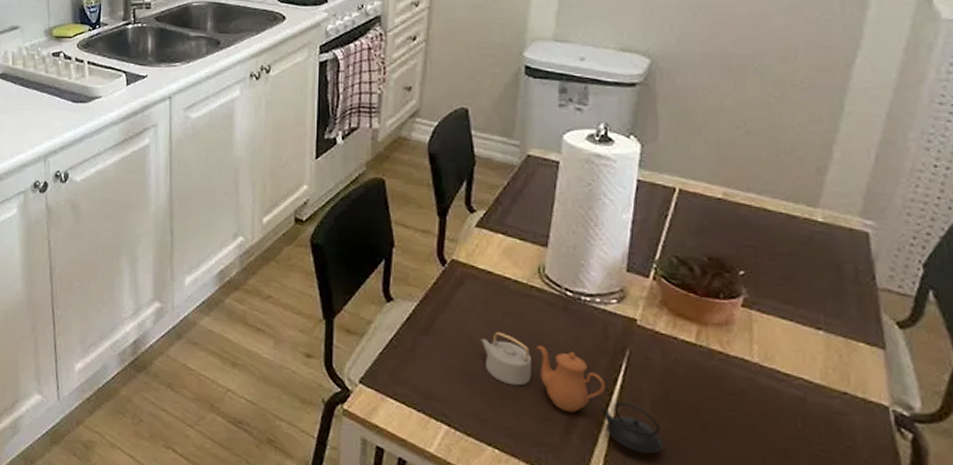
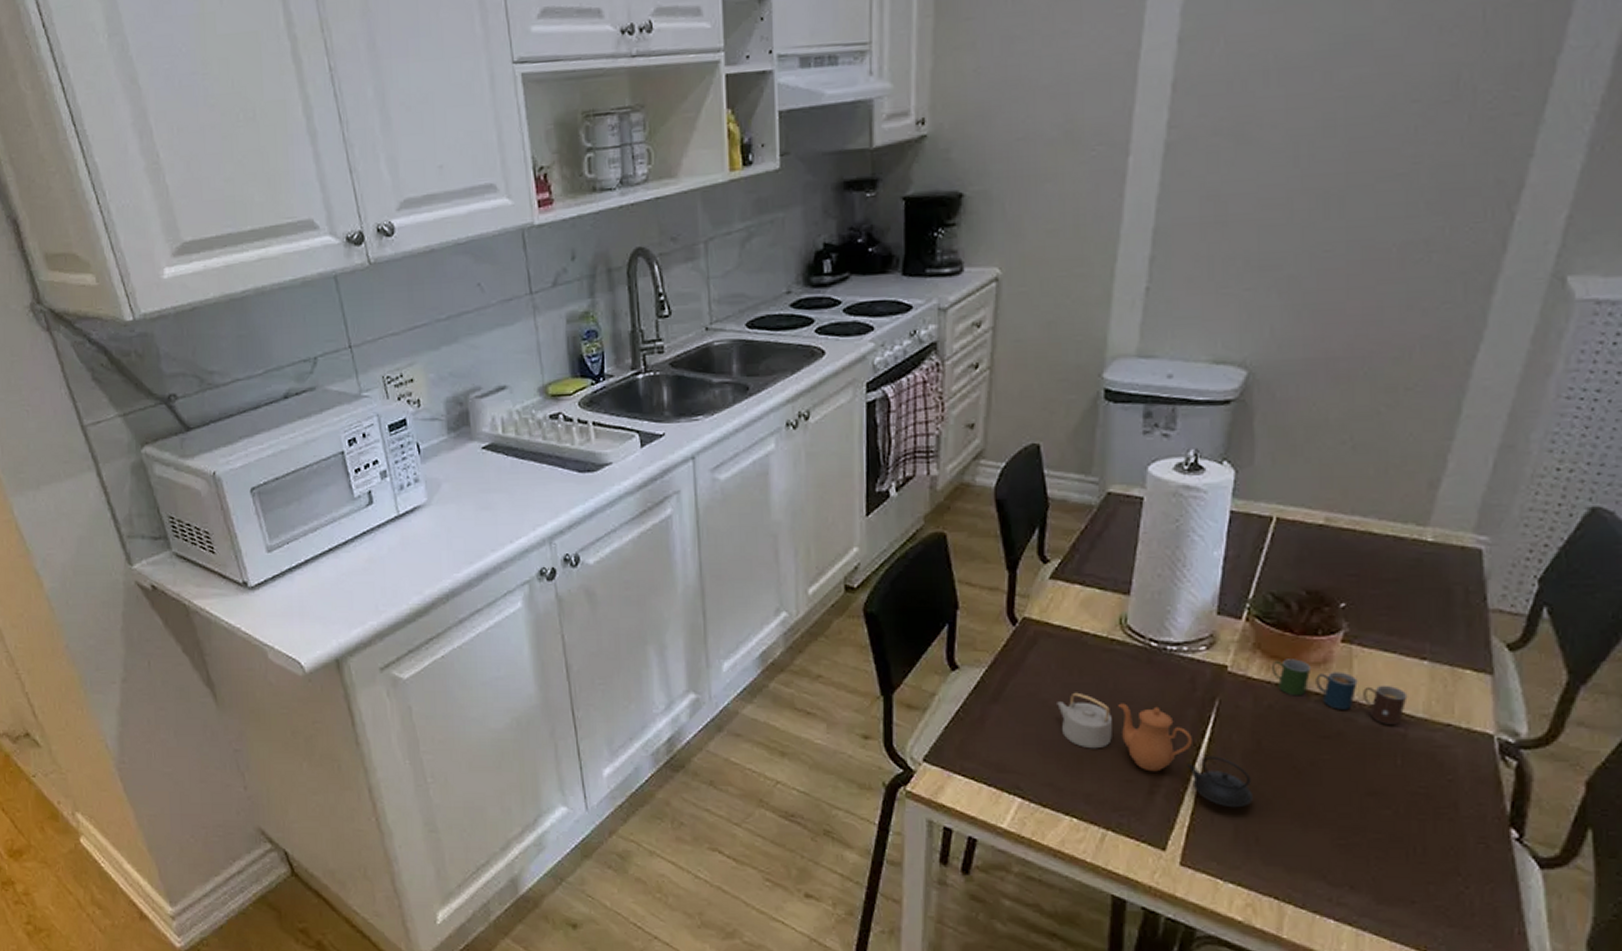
cup: none [678,318,806,388] -> present [1272,659,1408,724]

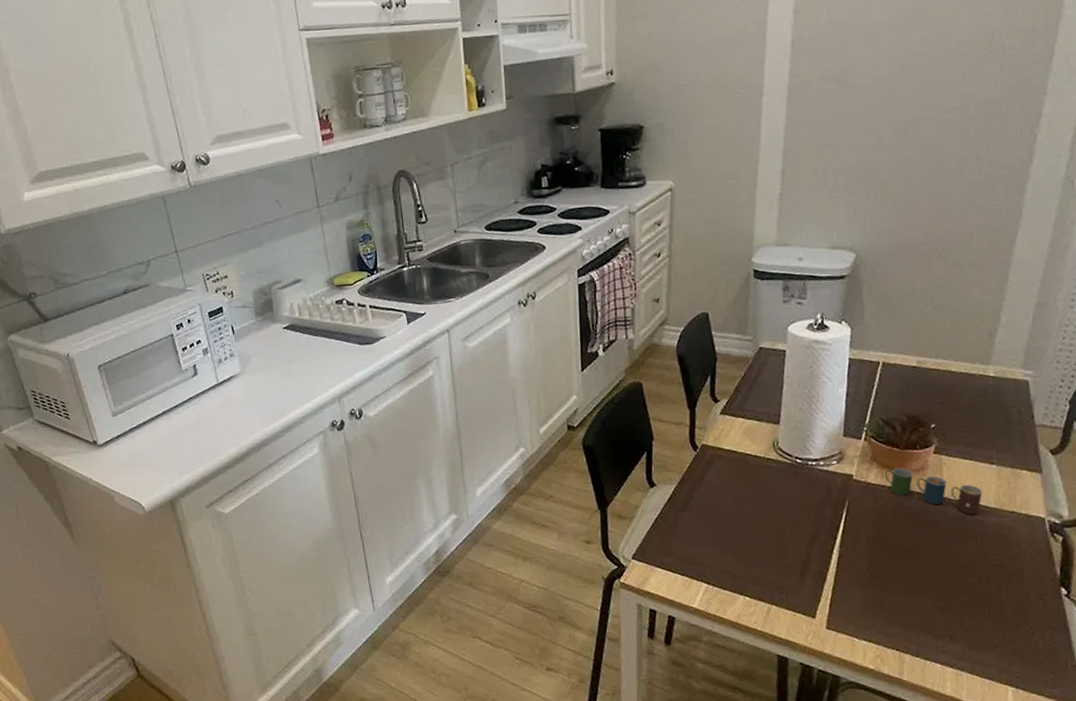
teapot: present [1057,692,1253,808] -> none [730,500,877,583]

